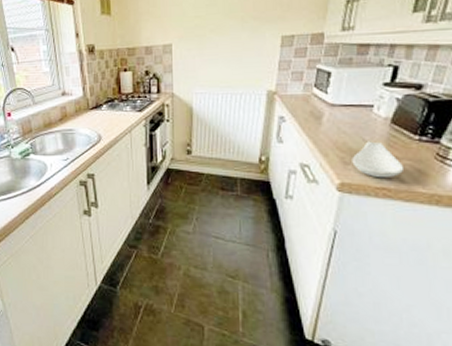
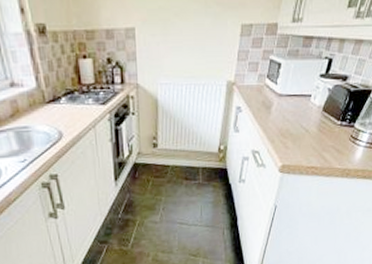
spoon rest: present [352,141,405,178] -> none [292,127,328,159]

